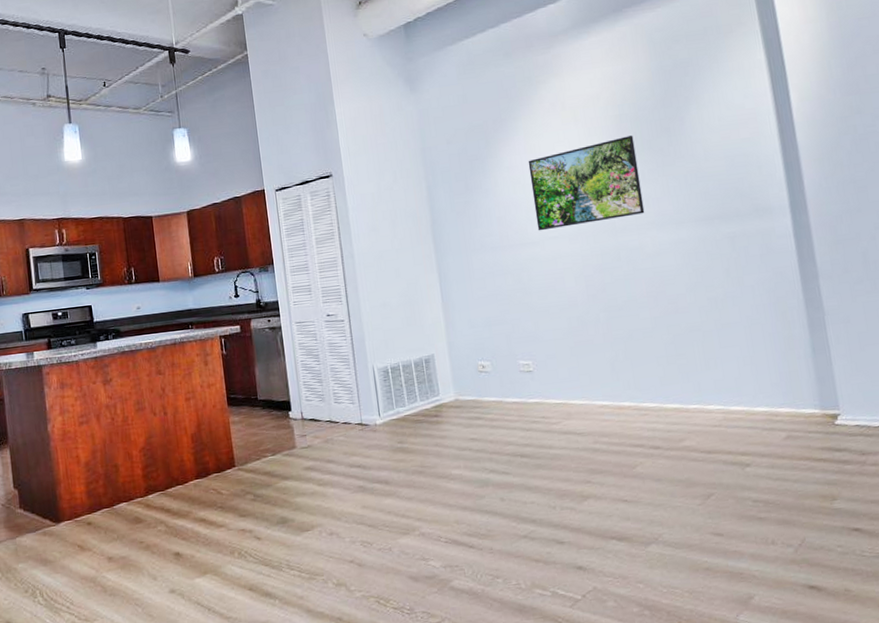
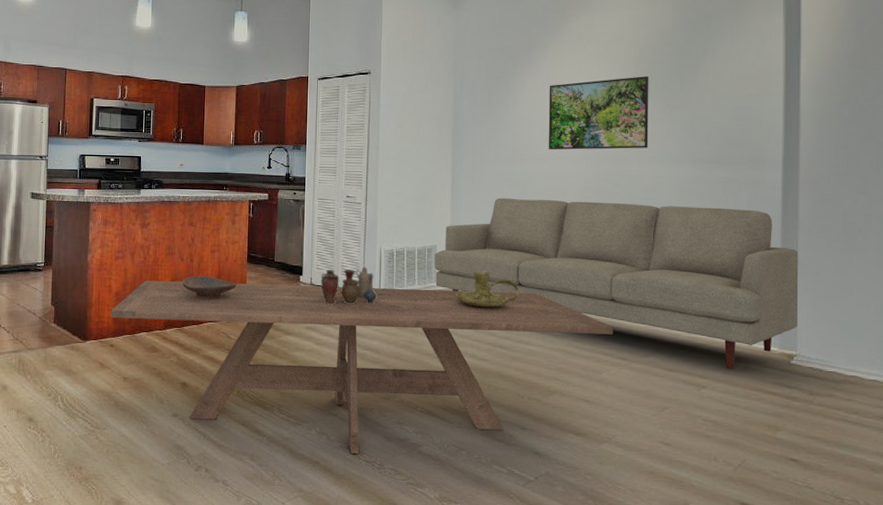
dining table: none [82,390,641,602] -> present [110,280,613,454]
decorative bowl: none [159,427,220,455] -> present [183,275,236,299]
vase: none [312,390,379,439] -> present [320,267,378,305]
sofa: none [433,263,836,440] -> present [434,198,799,369]
candle holder: none [462,374,533,416] -> present [454,270,520,308]

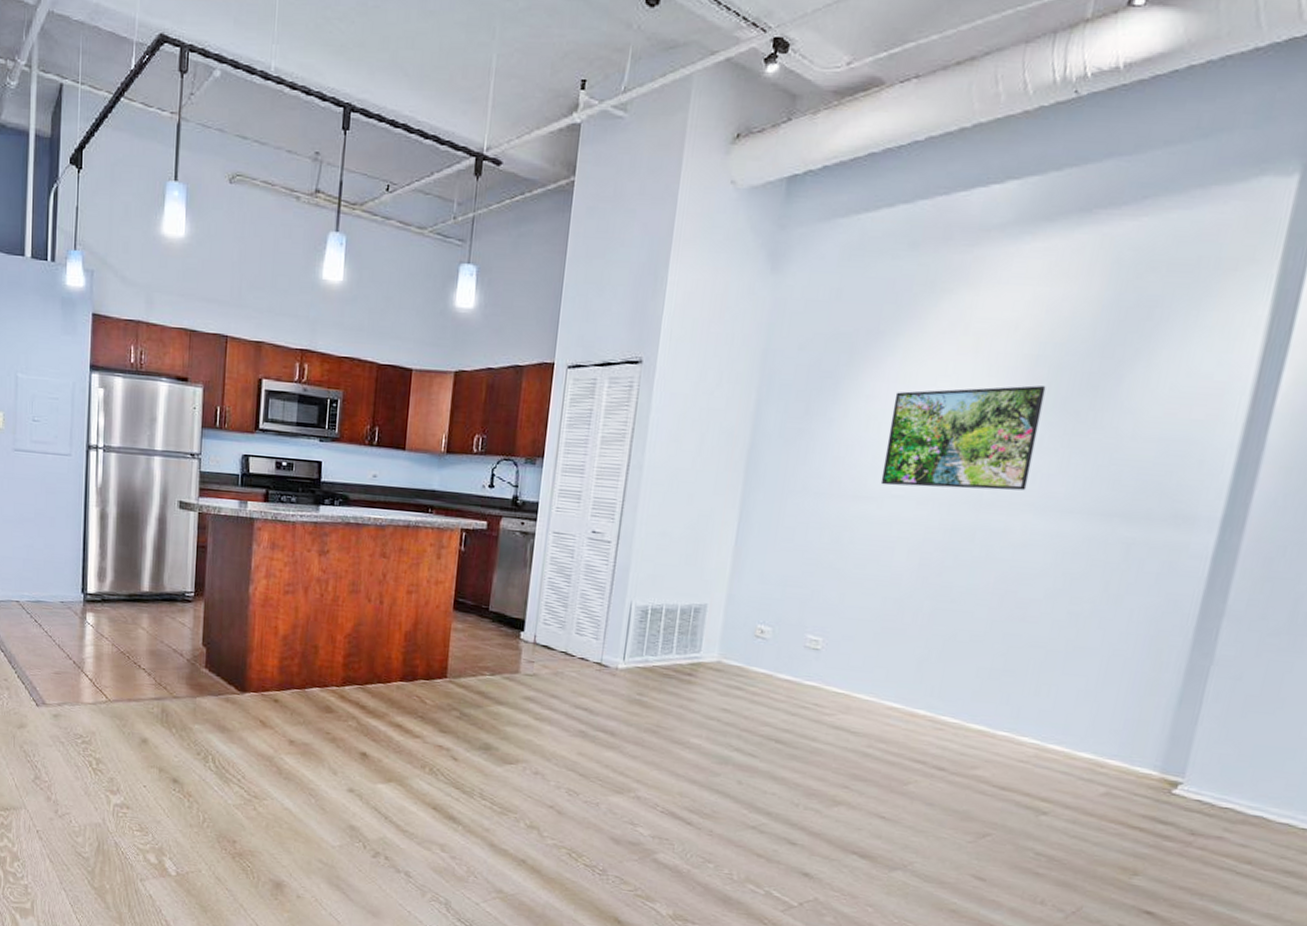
dining table: present [110,280,613,454] -> none [275,623,933,855]
decorative bowl: present [183,275,236,299] -> none [368,622,437,653]
vase: present [320,267,378,305] -> none [547,625,621,675]
sofa: present [434,198,799,369] -> none [699,546,1216,793]
candle holder: present [454,270,520,308] -> none [723,641,813,691]

